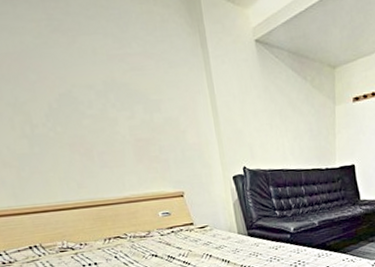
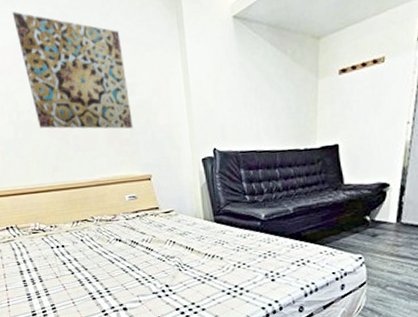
wall art: none [13,14,162,147] -> present [12,11,133,129]

